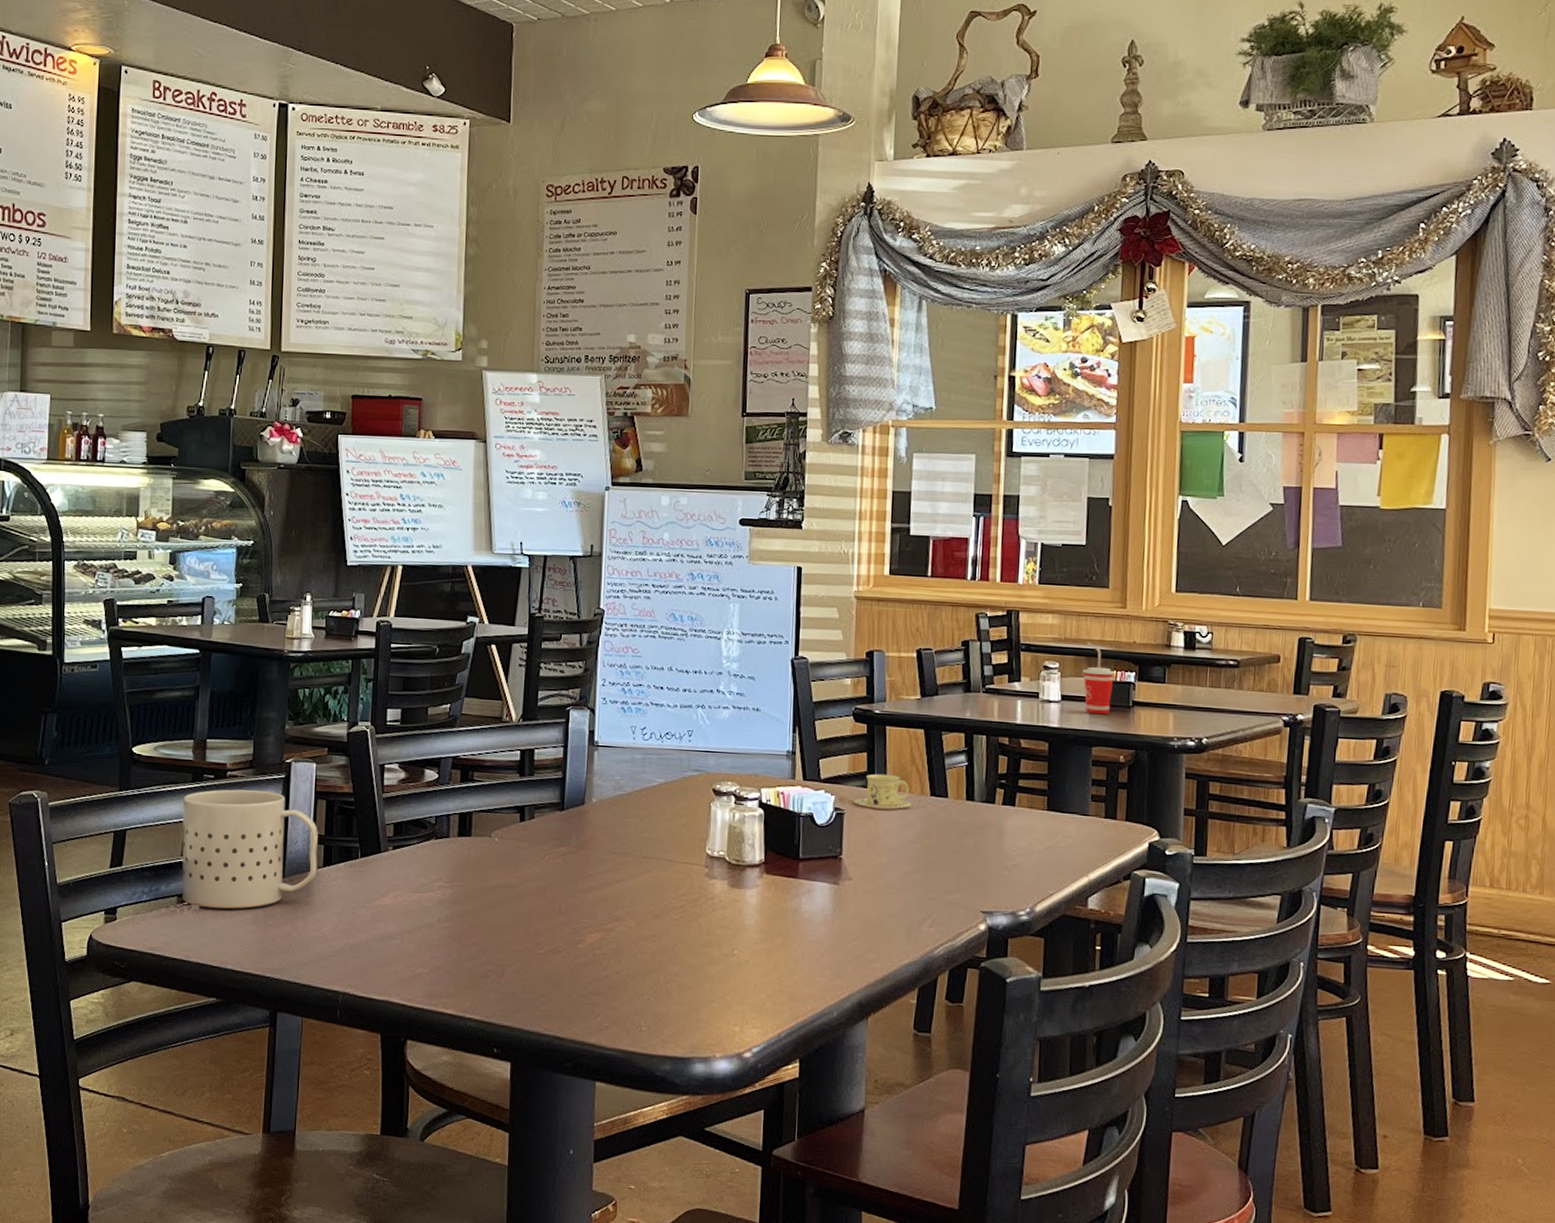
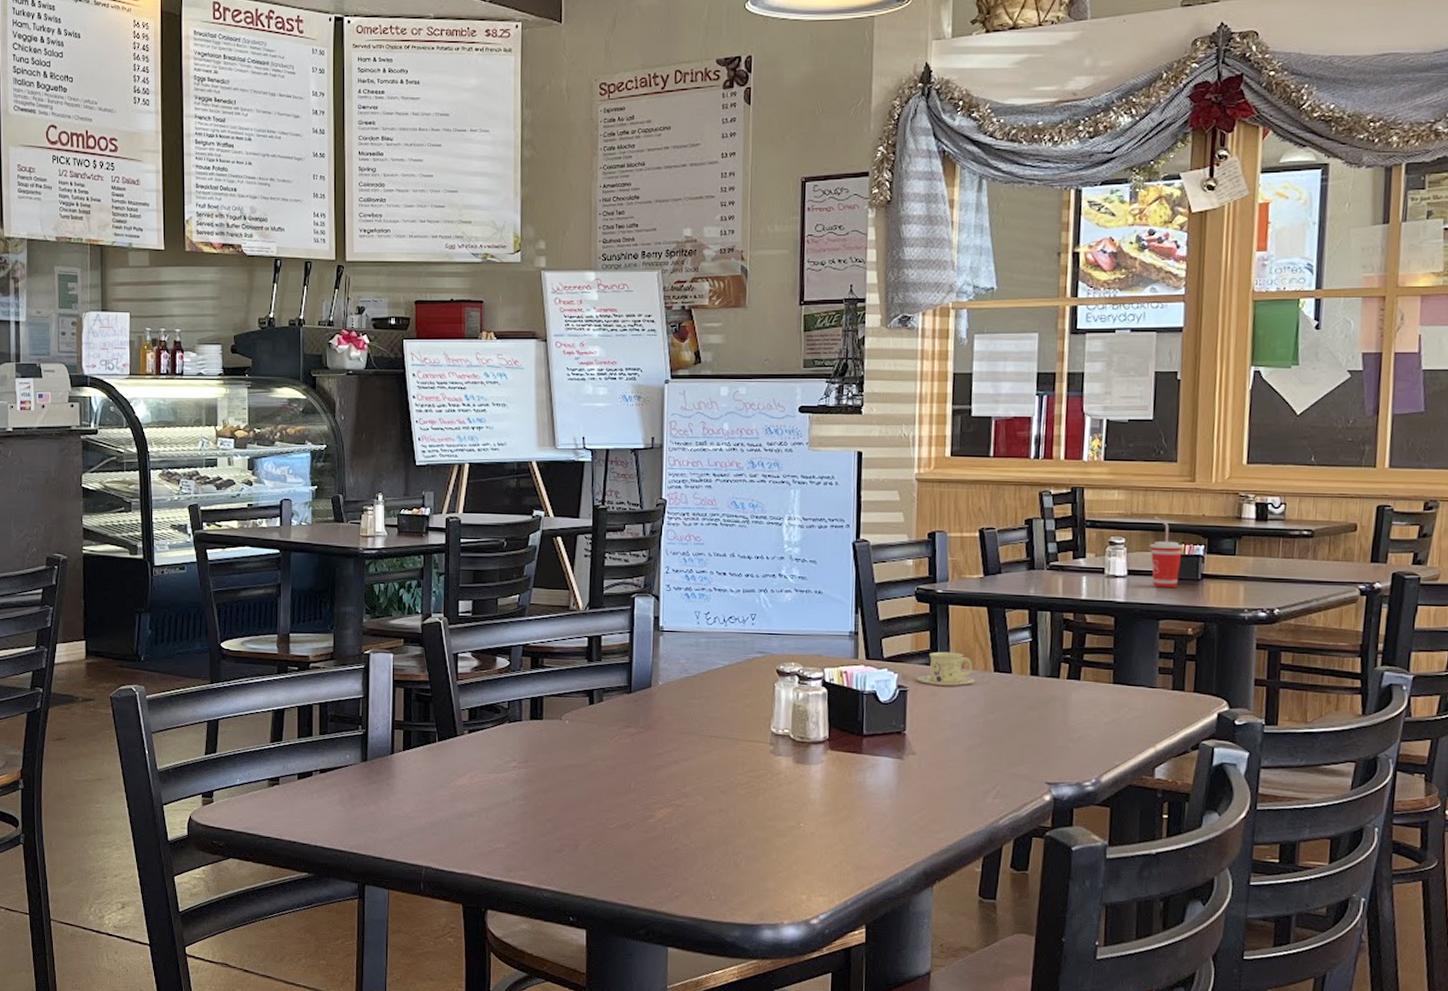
mug: present [181,789,318,909] -> none [270,680,398,791]

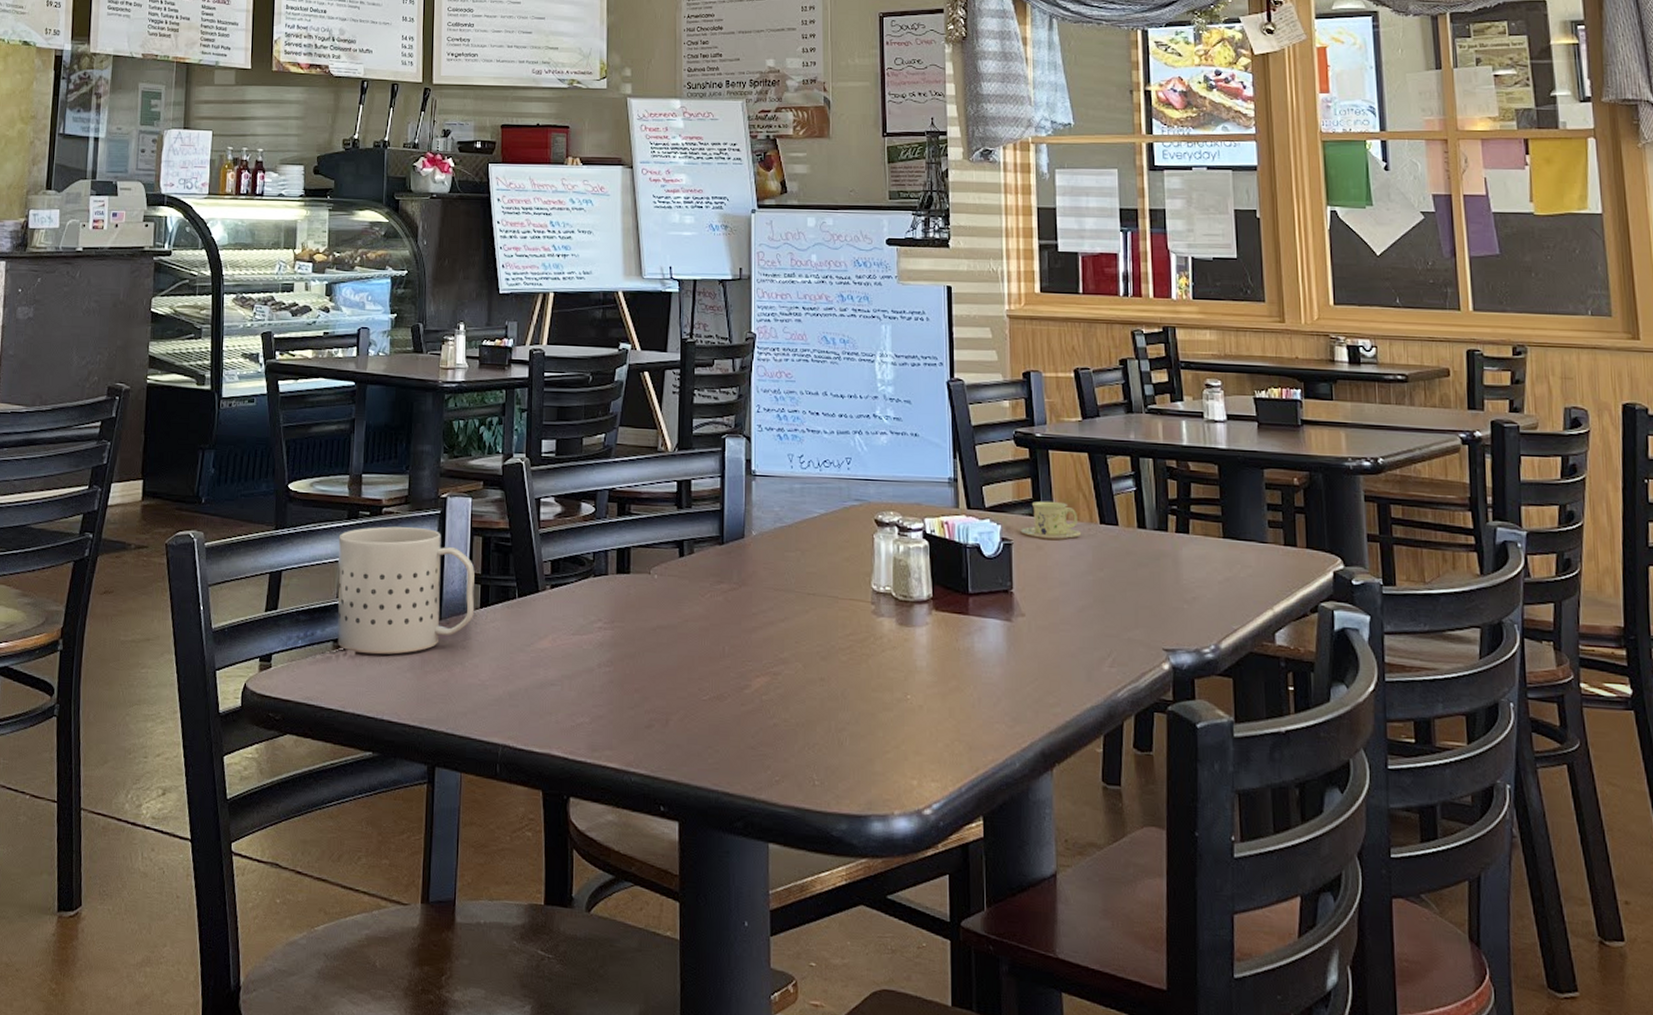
mug: none [270,680,398,791] -> present [337,526,475,655]
beverage cup: present [1150,516,1184,588] -> none [1246,358,1281,435]

